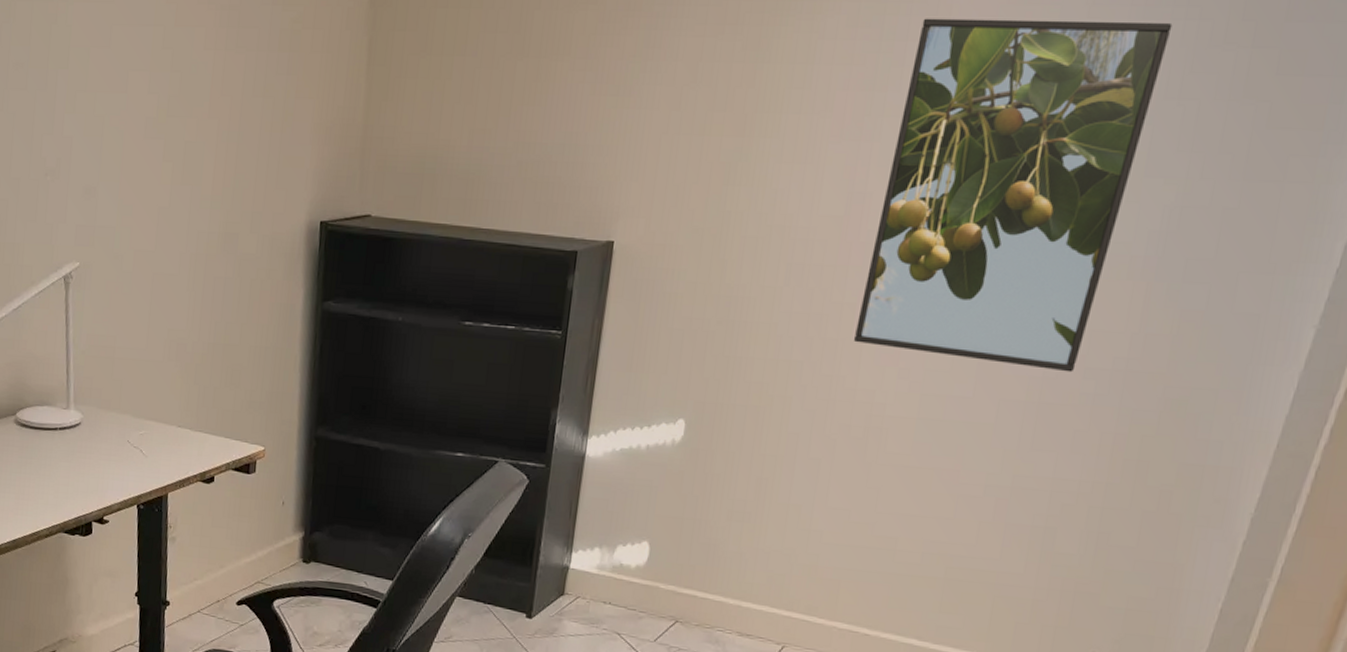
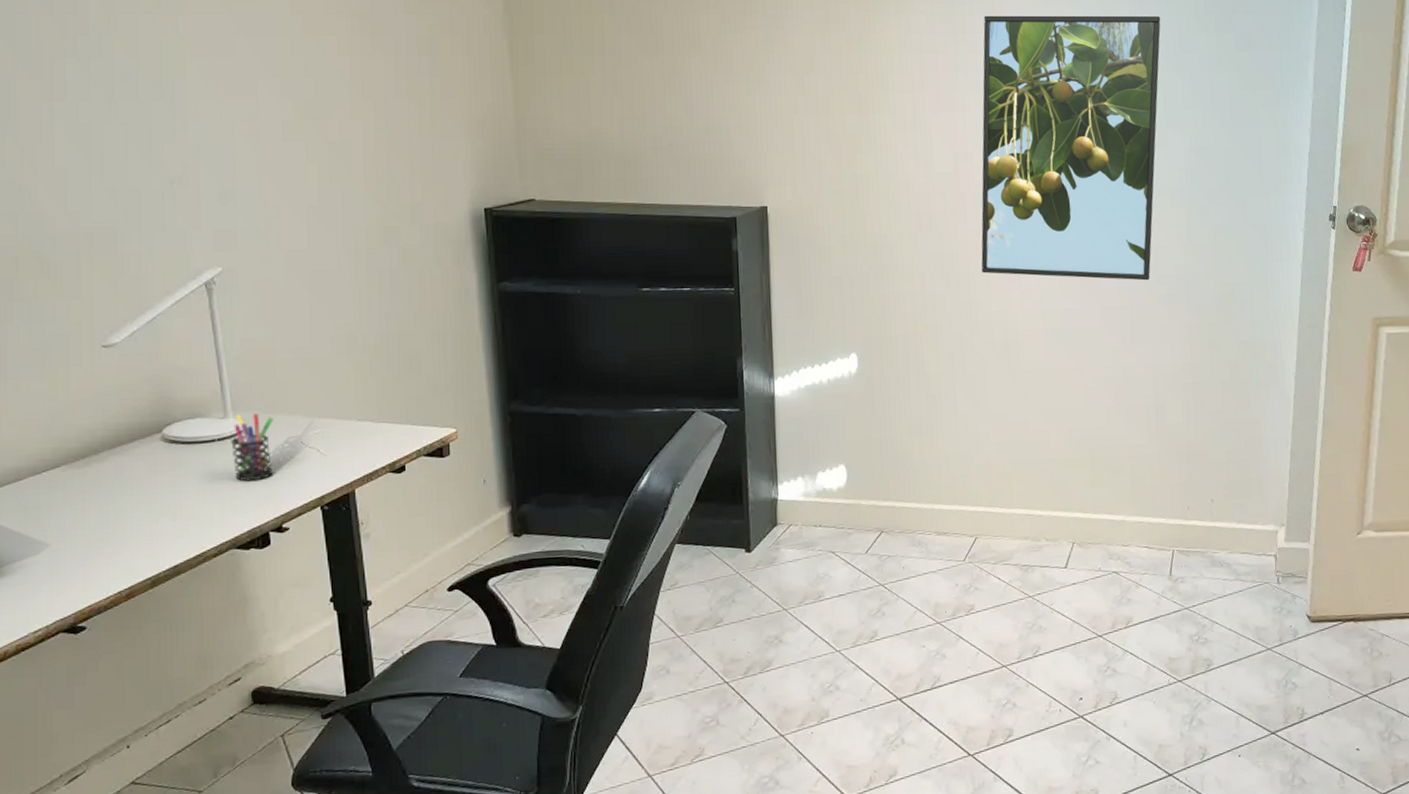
pen holder: none [69,407,107,472] -> present [231,413,274,482]

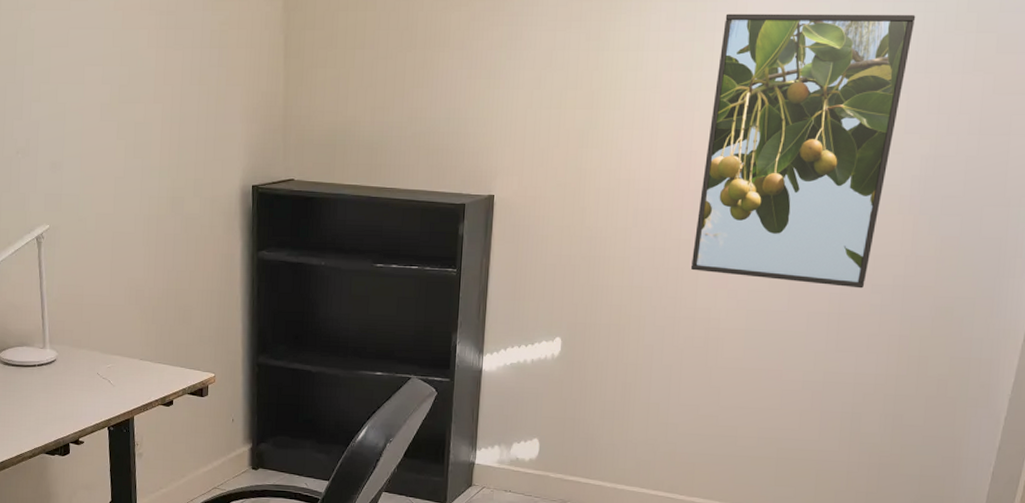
pen holder: present [231,413,274,482] -> none [47,346,79,401]

